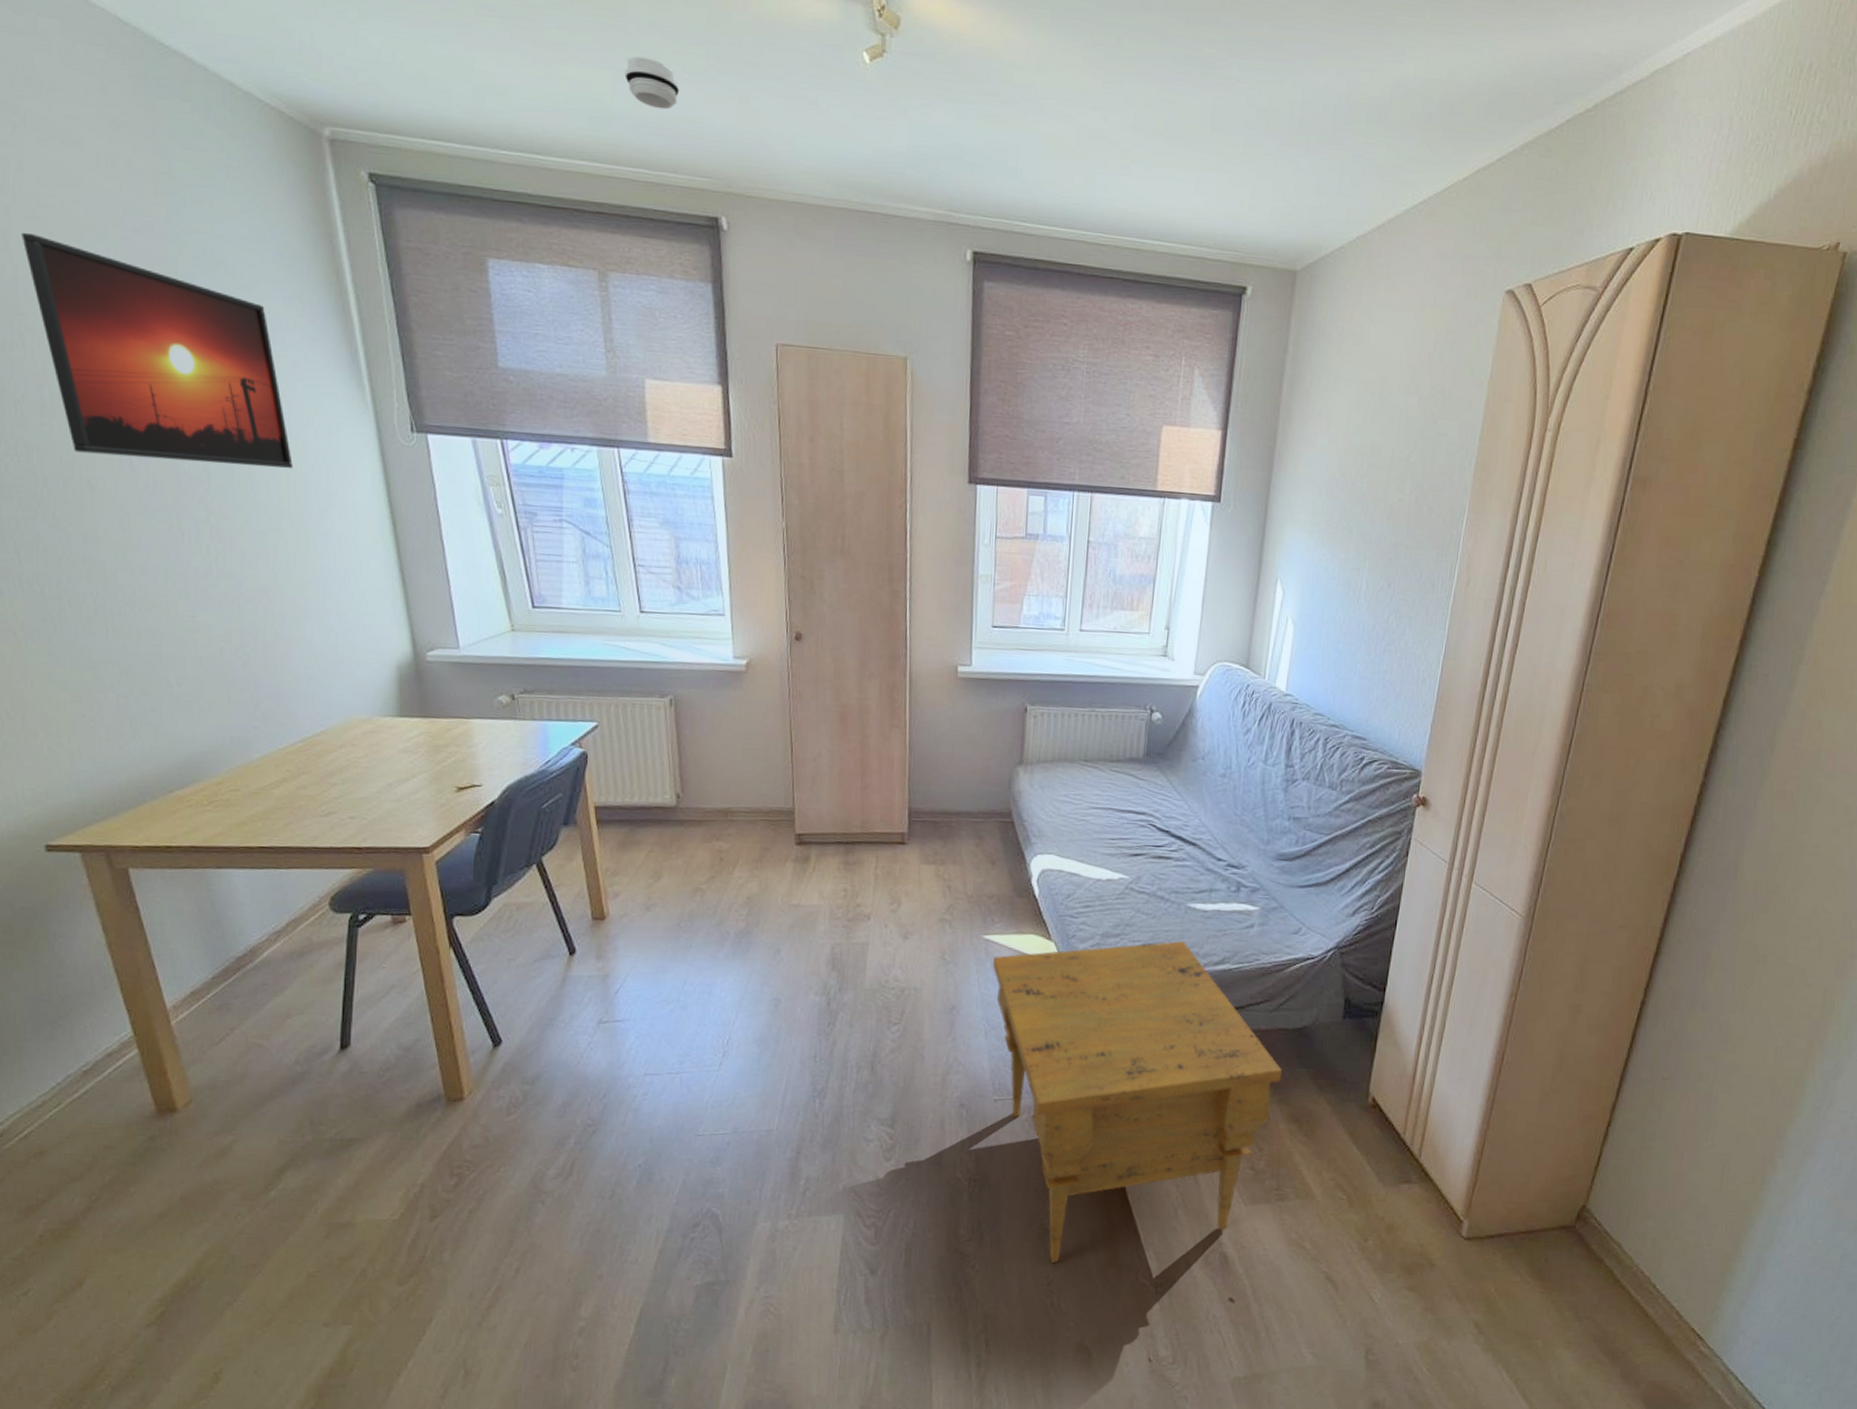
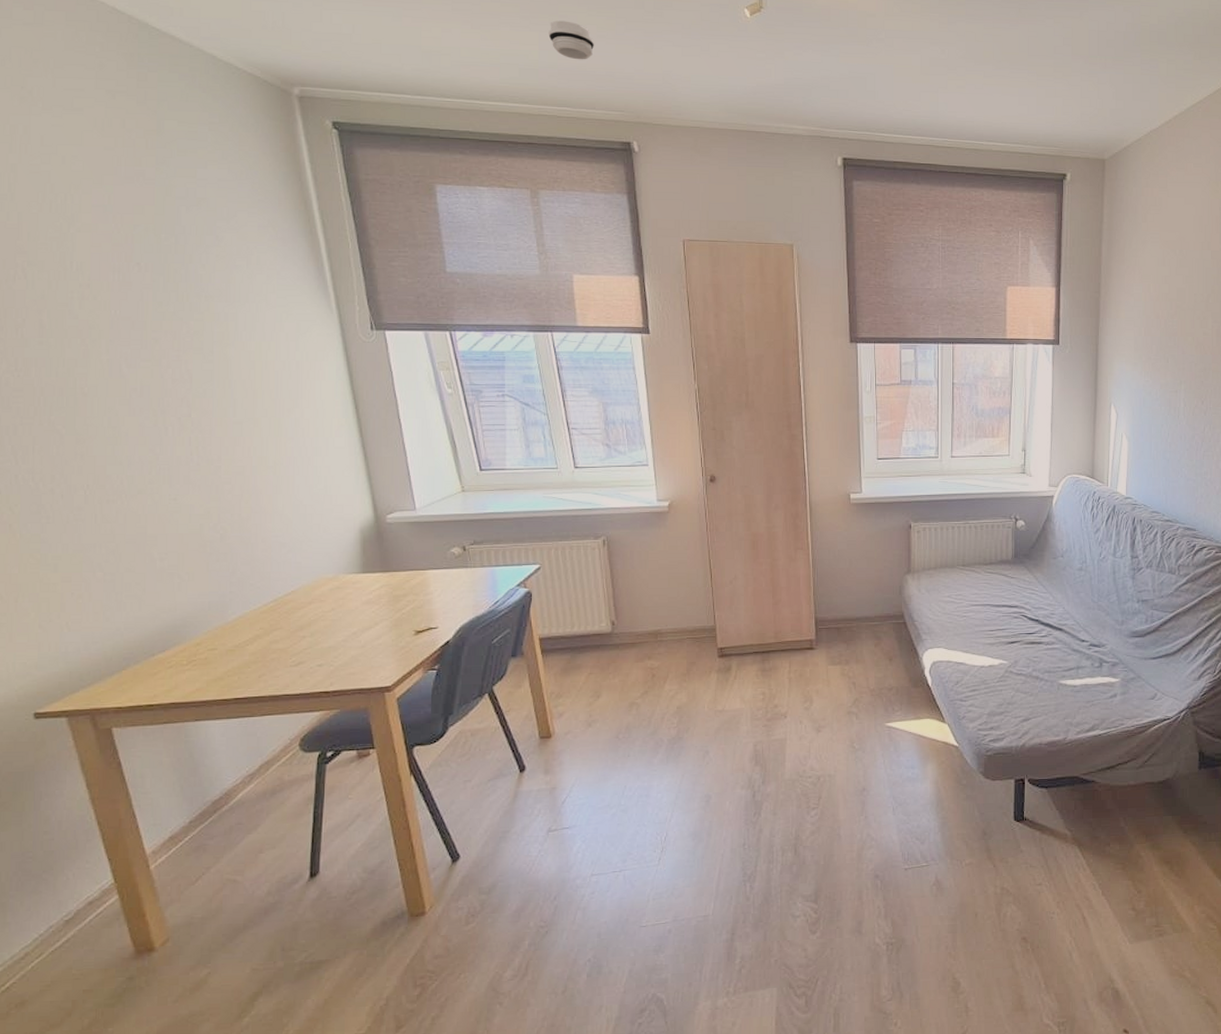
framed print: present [22,232,293,469] -> none [26,184,266,368]
nightstand: present [993,941,1283,1264] -> none [896,714,1152,1014]

